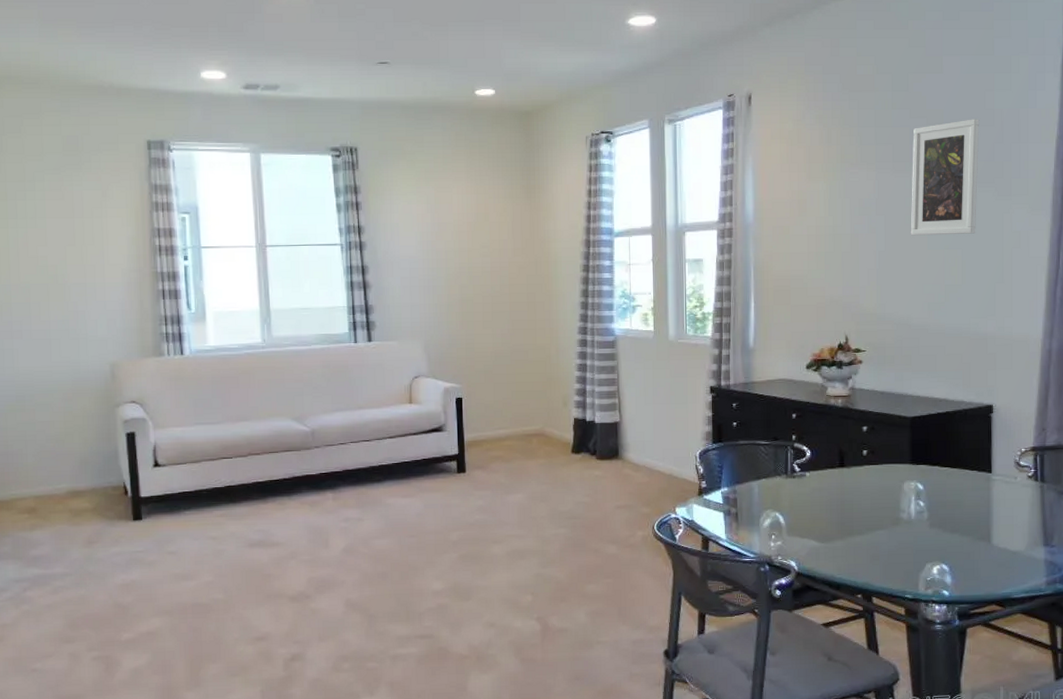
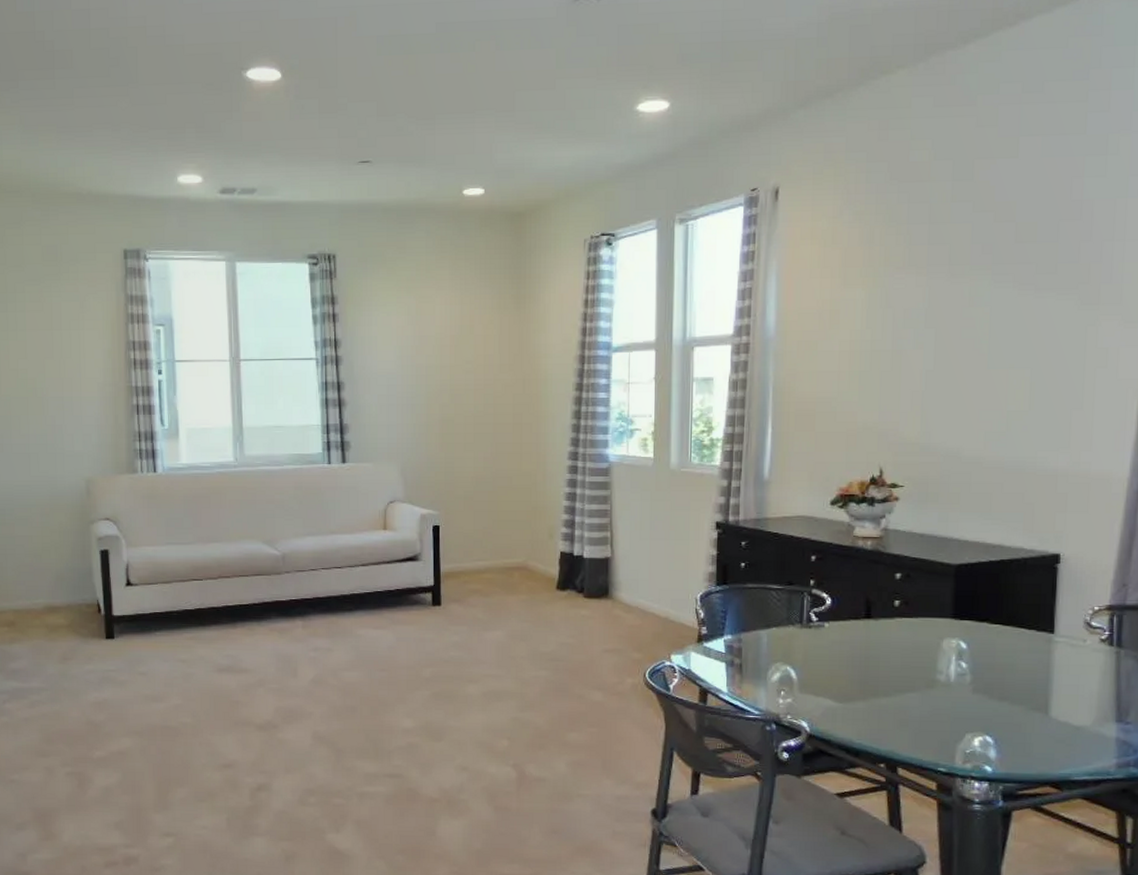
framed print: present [910,119,980,236] -> none [966,212,1063,353]

